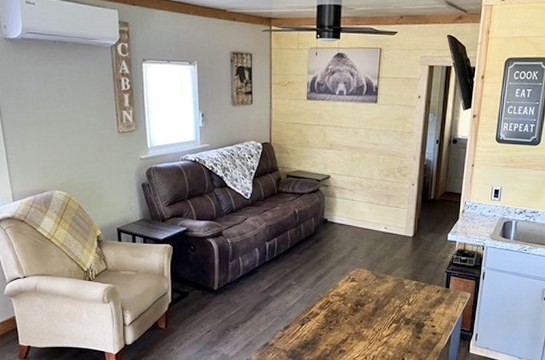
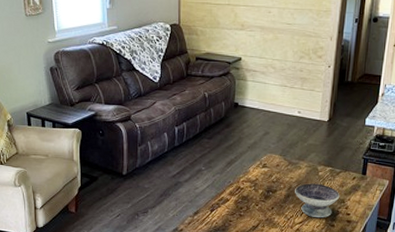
bowl: none [382,297,425,331] -> present [295,183,340,218]

